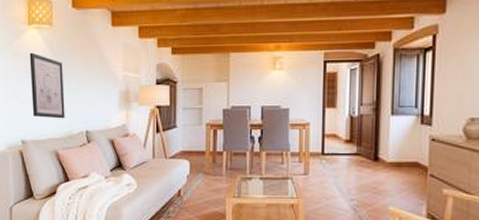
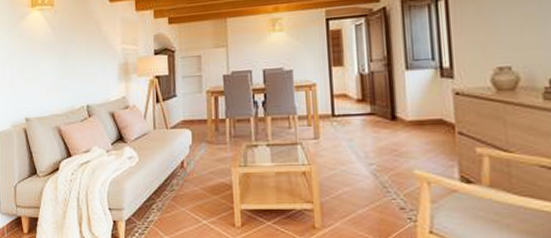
wall art: present [29,52,65,119] -> none [33,33,67,95]

